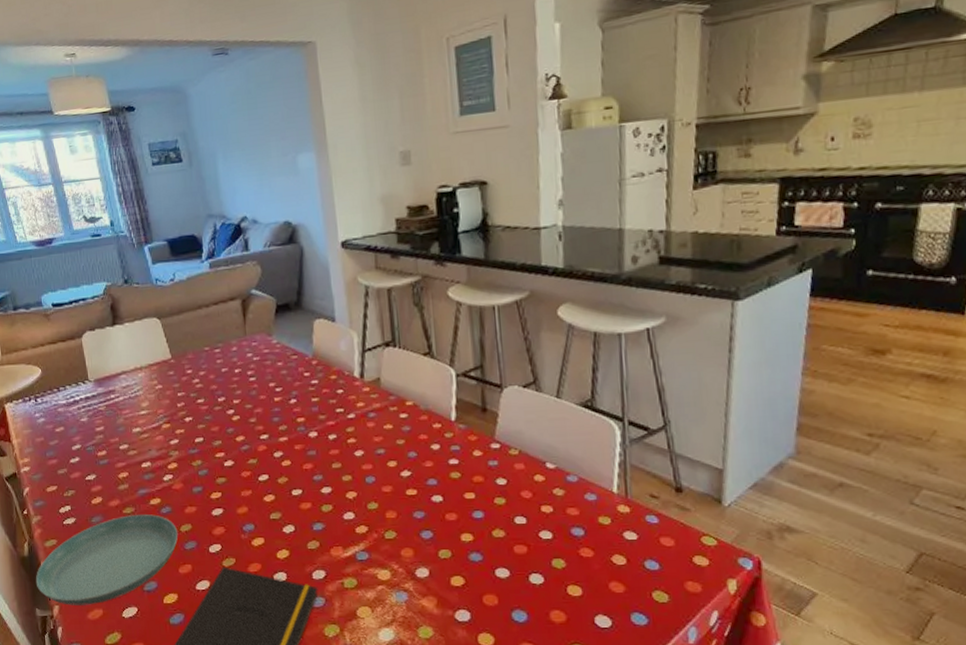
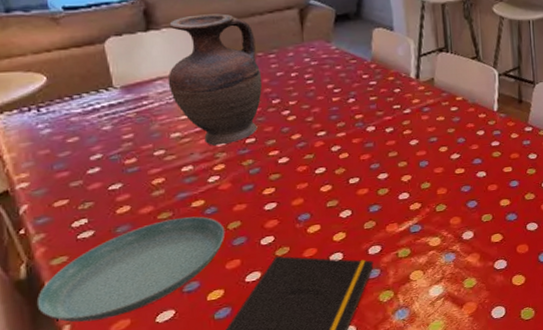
vase: none [130,306,209,443] -> present [167,13,263,146]

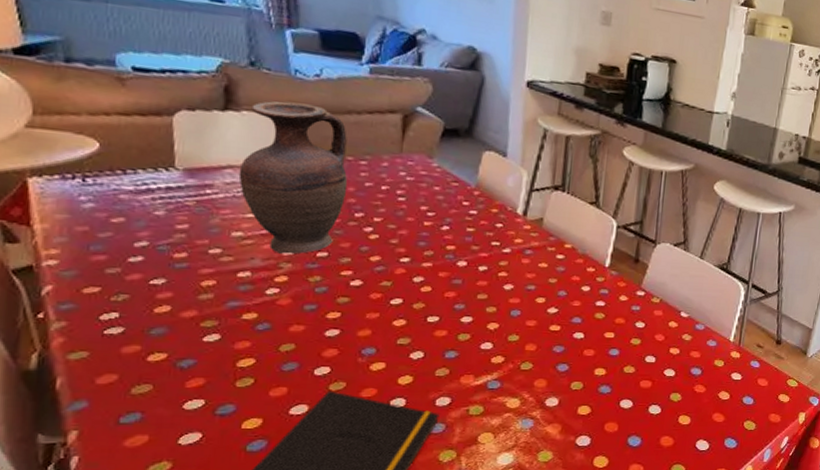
saucer: present [36,216,225,323] -> none [43,329,276,431]

